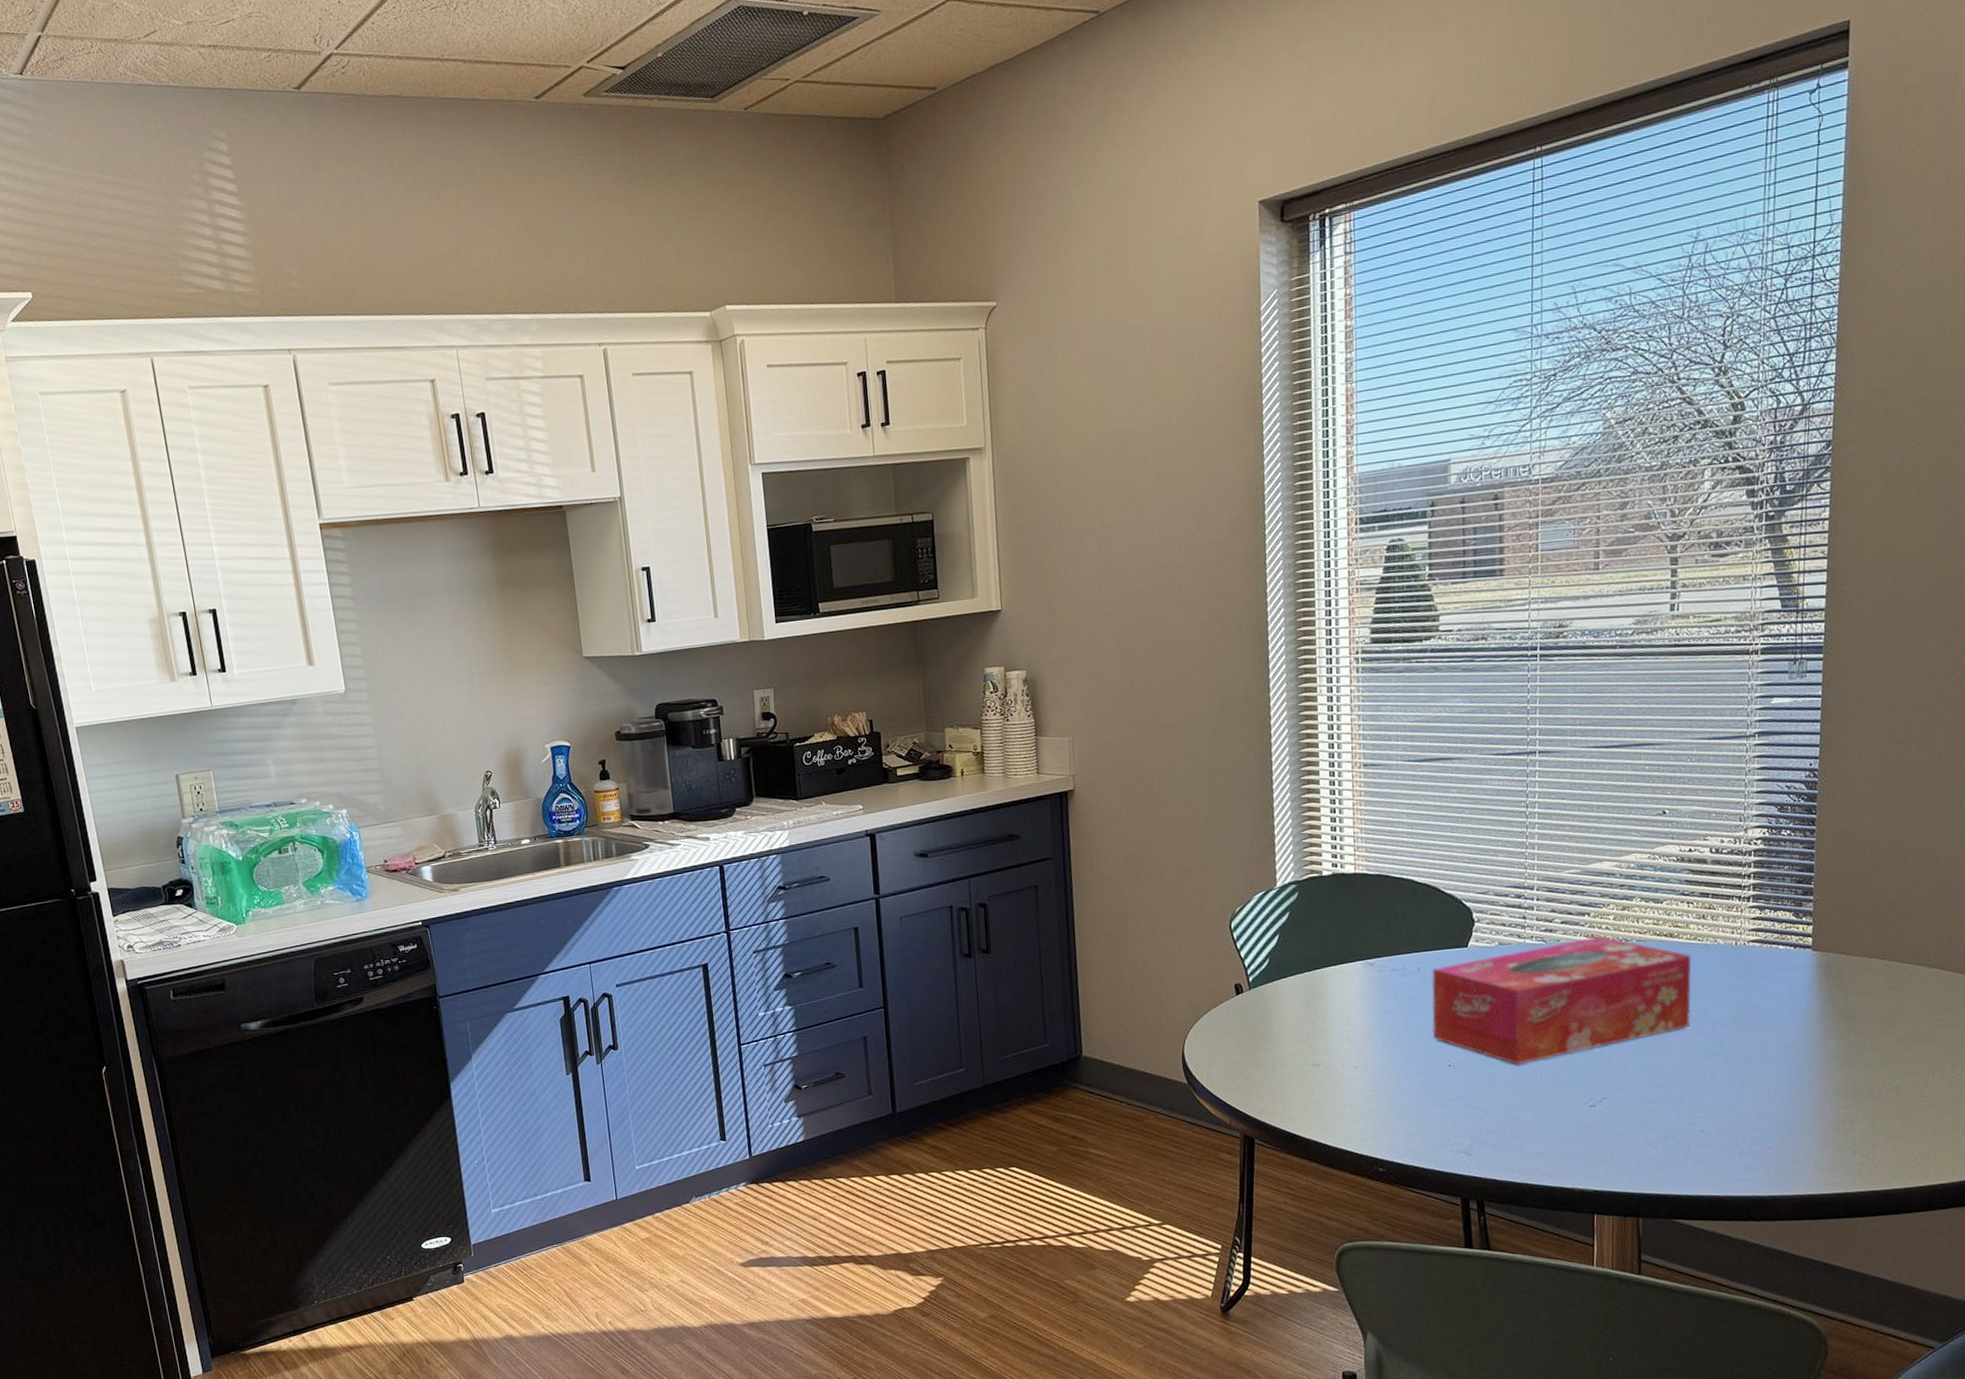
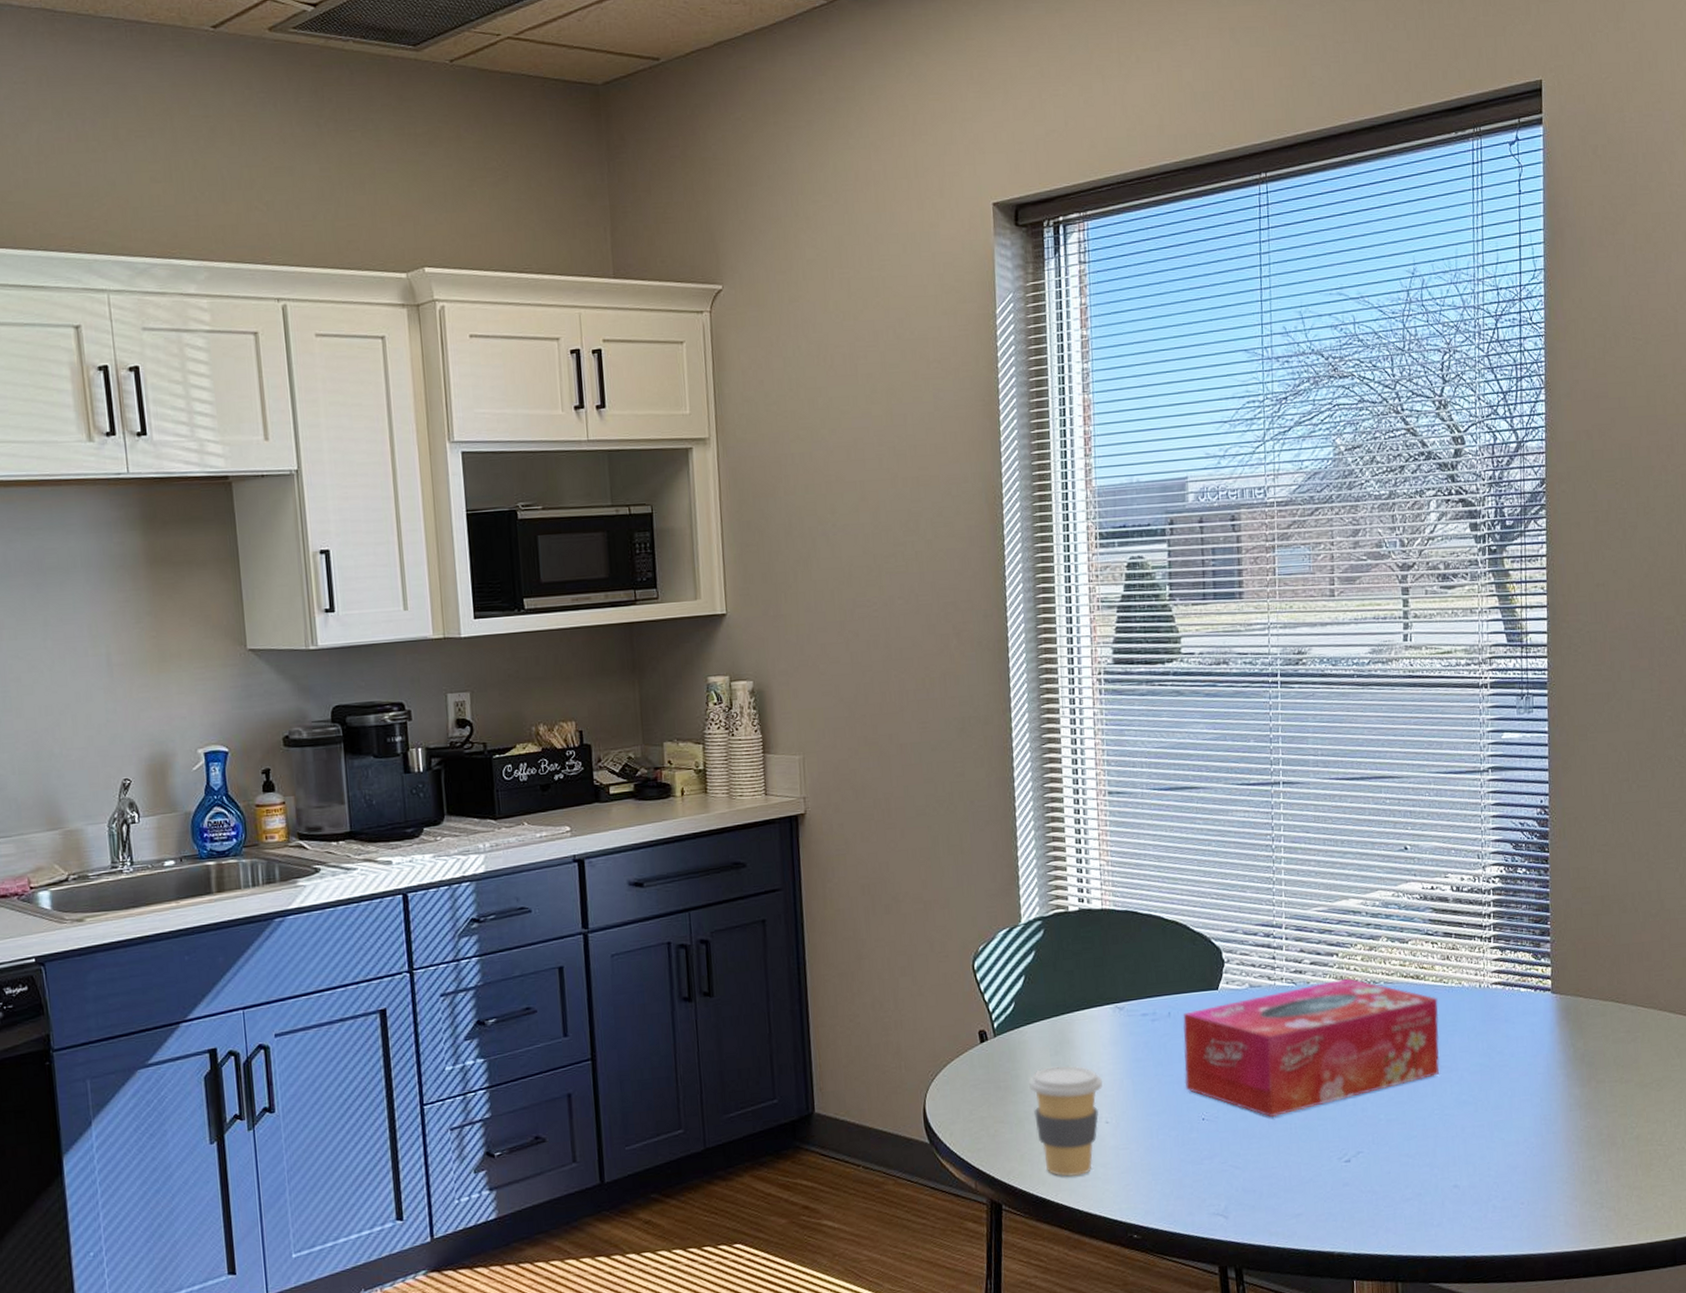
coffee cup: none [1282,1015,1352,1116] -> present [1029,1065,1102,1177]

